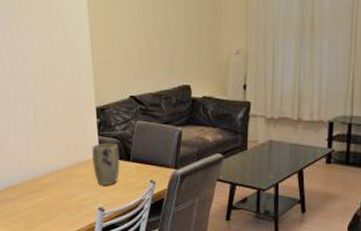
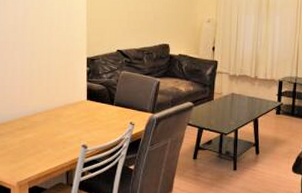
plant pot: present [92,142,120,185] -> none [80,88,104,125]

